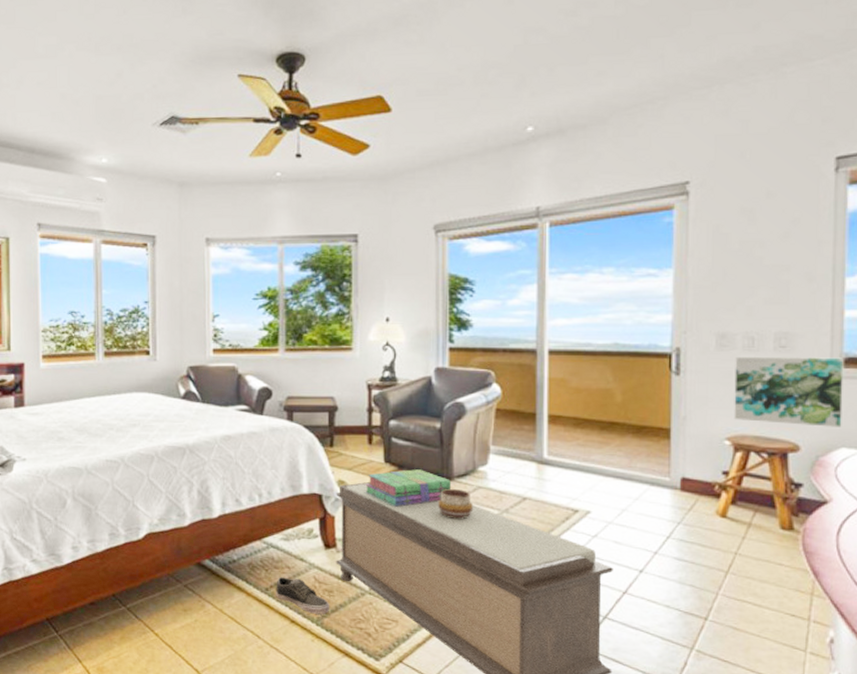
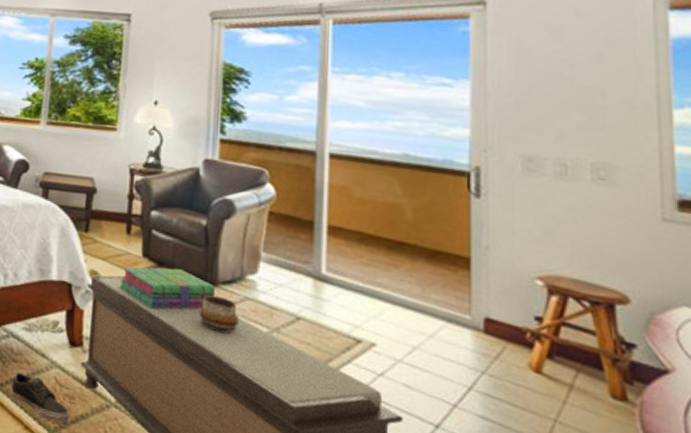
wall art: present [734,357,844,427] -> none [545,185,681,281]

